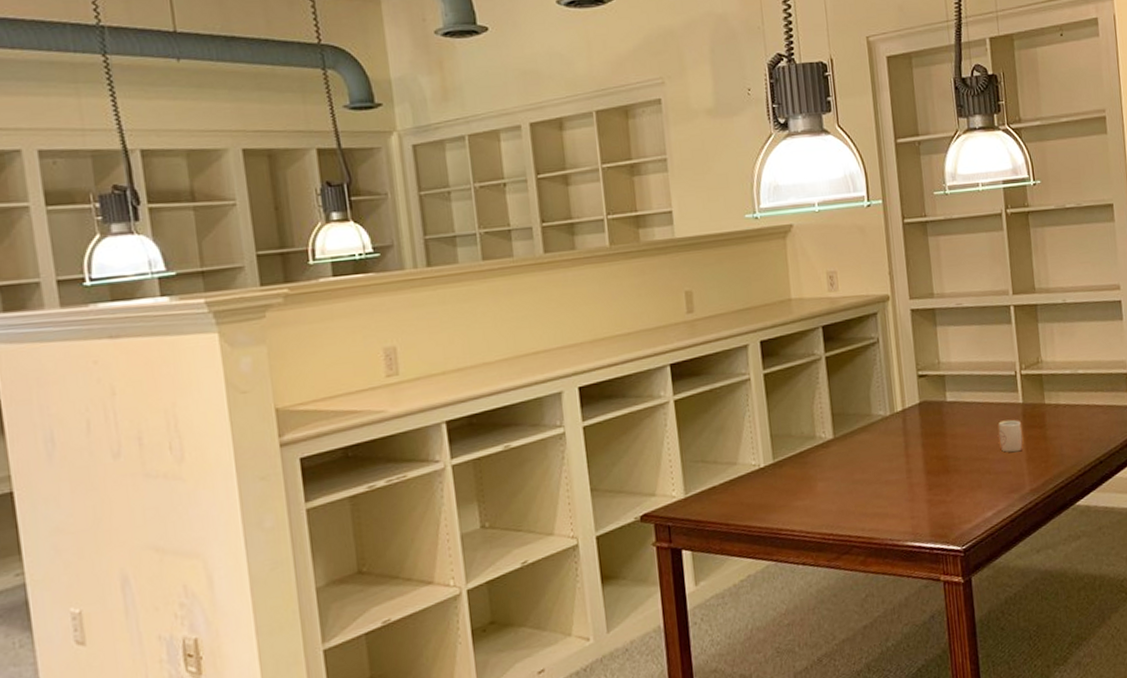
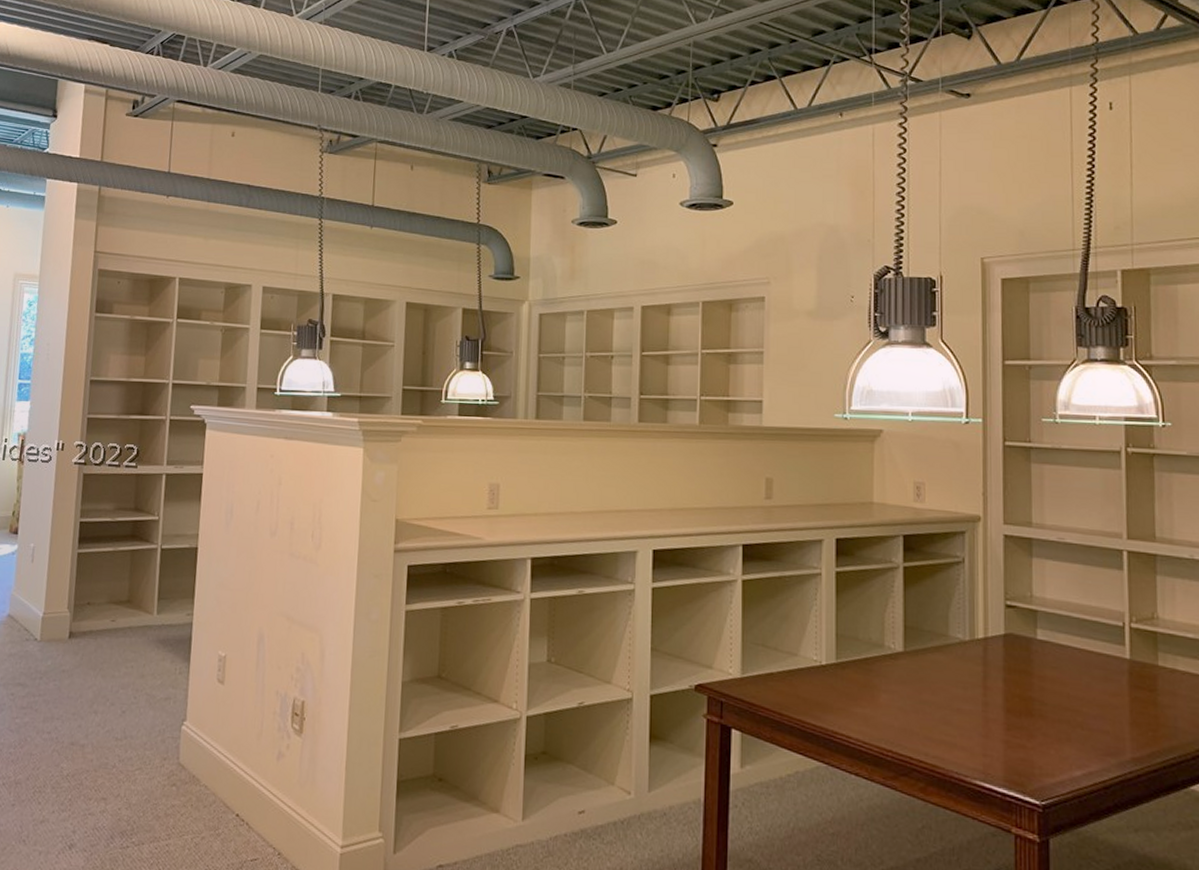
mug: present [998,420,1023,453] -> none [1096,673,1128,712]

